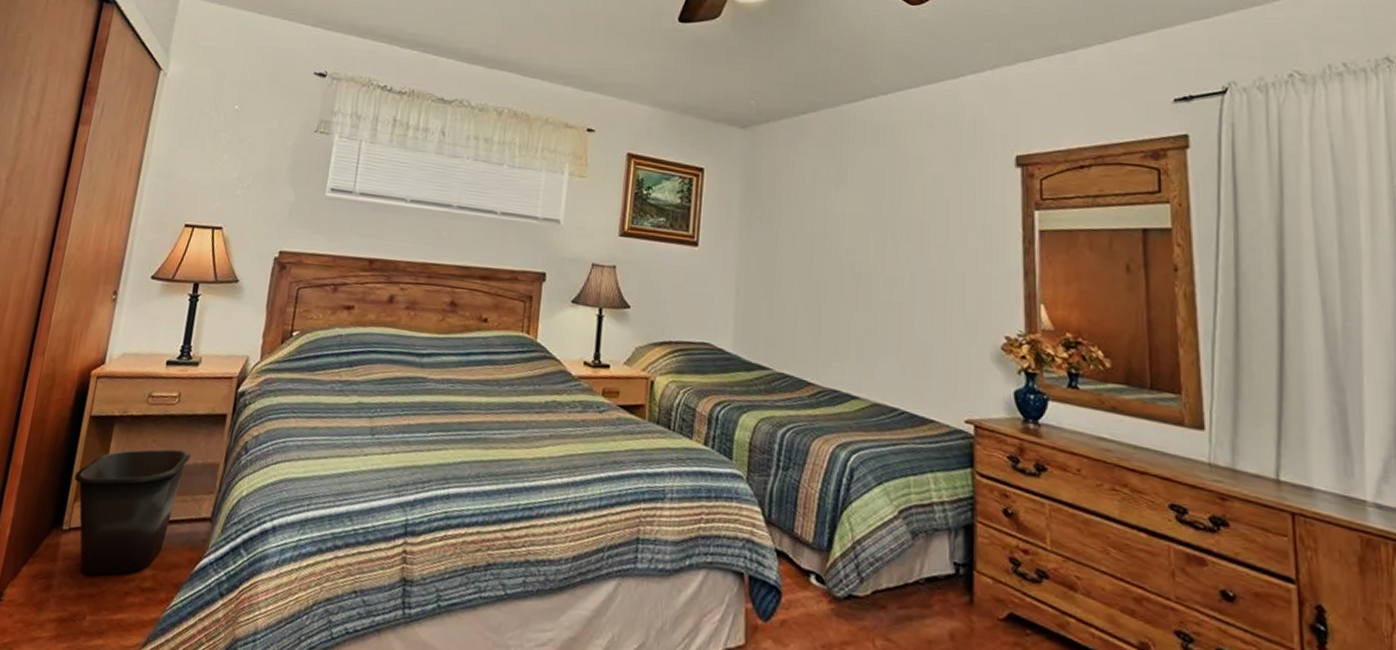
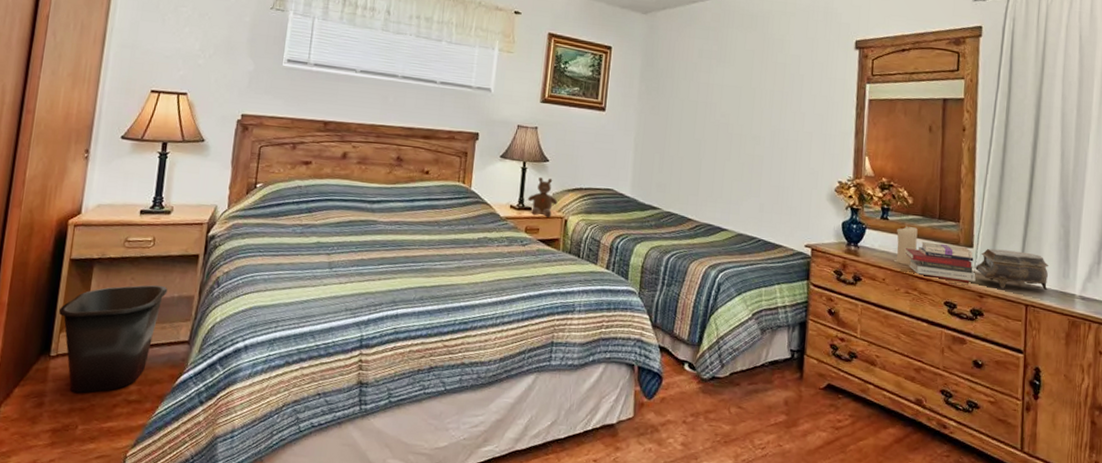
stuffed bear: none [605,326,642,378] -> present [528,176,558,217]
candle: none [1090,397,1122,453] -> present [893,225,918,266]
books: none [1105,419,1213,479] -> present [904,241,976,283]
jewelry box: none [1210,431,1321,494] -> present [975,248,1049,291]

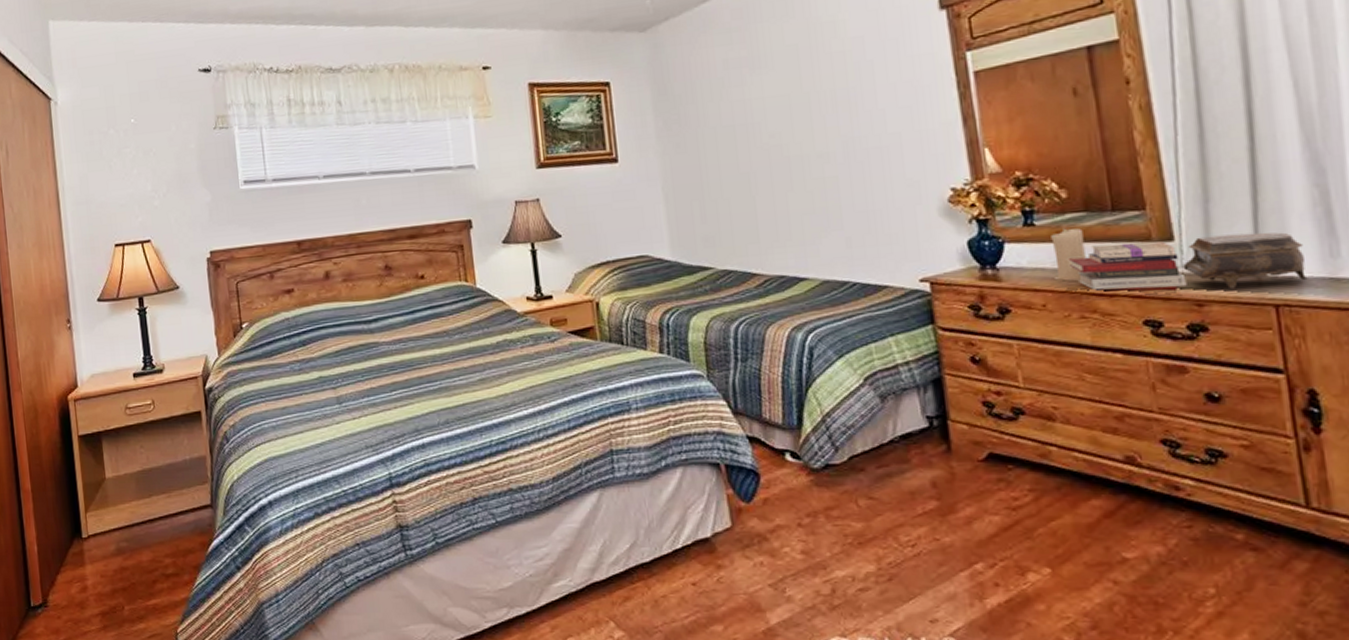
waste bin: present [58,284,168,394] -> none [79,449,179,573]
stuffed bear: present [528,176,558,217] -> none [546,257,583,305]

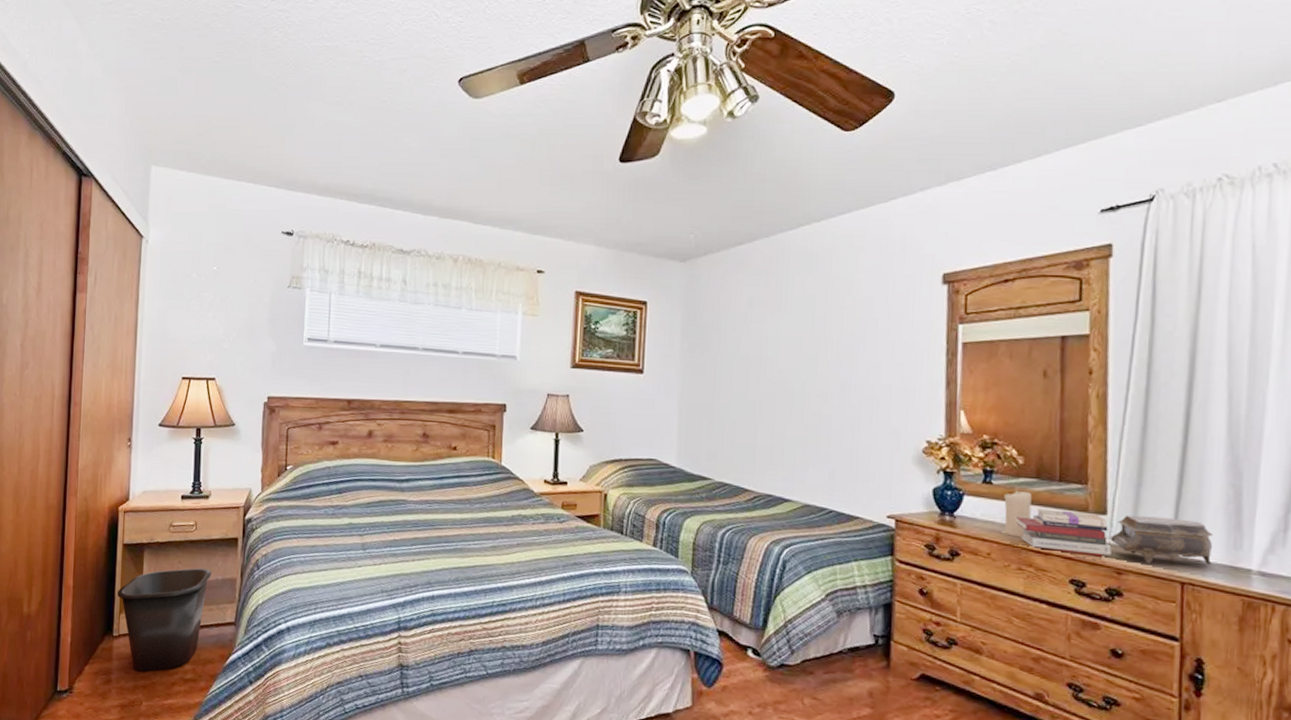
waste bin: none [79,449,179,573] -> present [117,567,212,672]

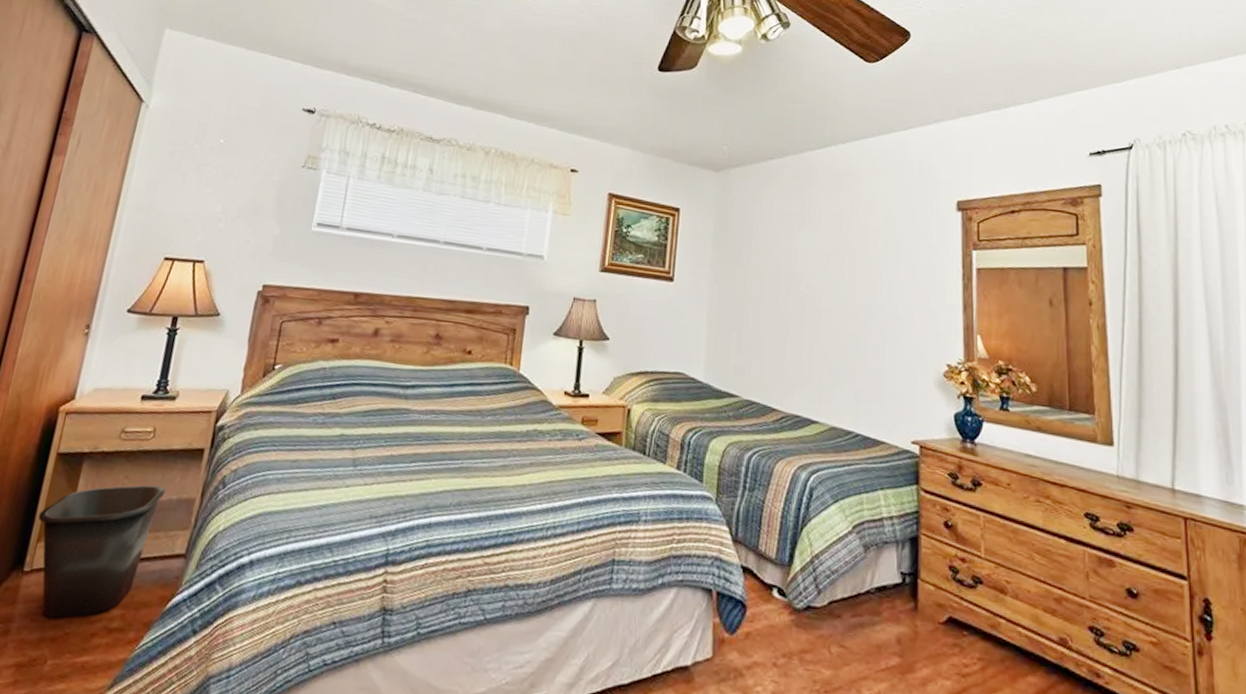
candle: present [1000,490,1032,538] -> none [1018,418,1045,469]
books: present [1015,508,1112,557] -> none [1031,438,1120,490]
jewelry box: present [1110,515,1213,566] -> none [1118,446,1208,501]

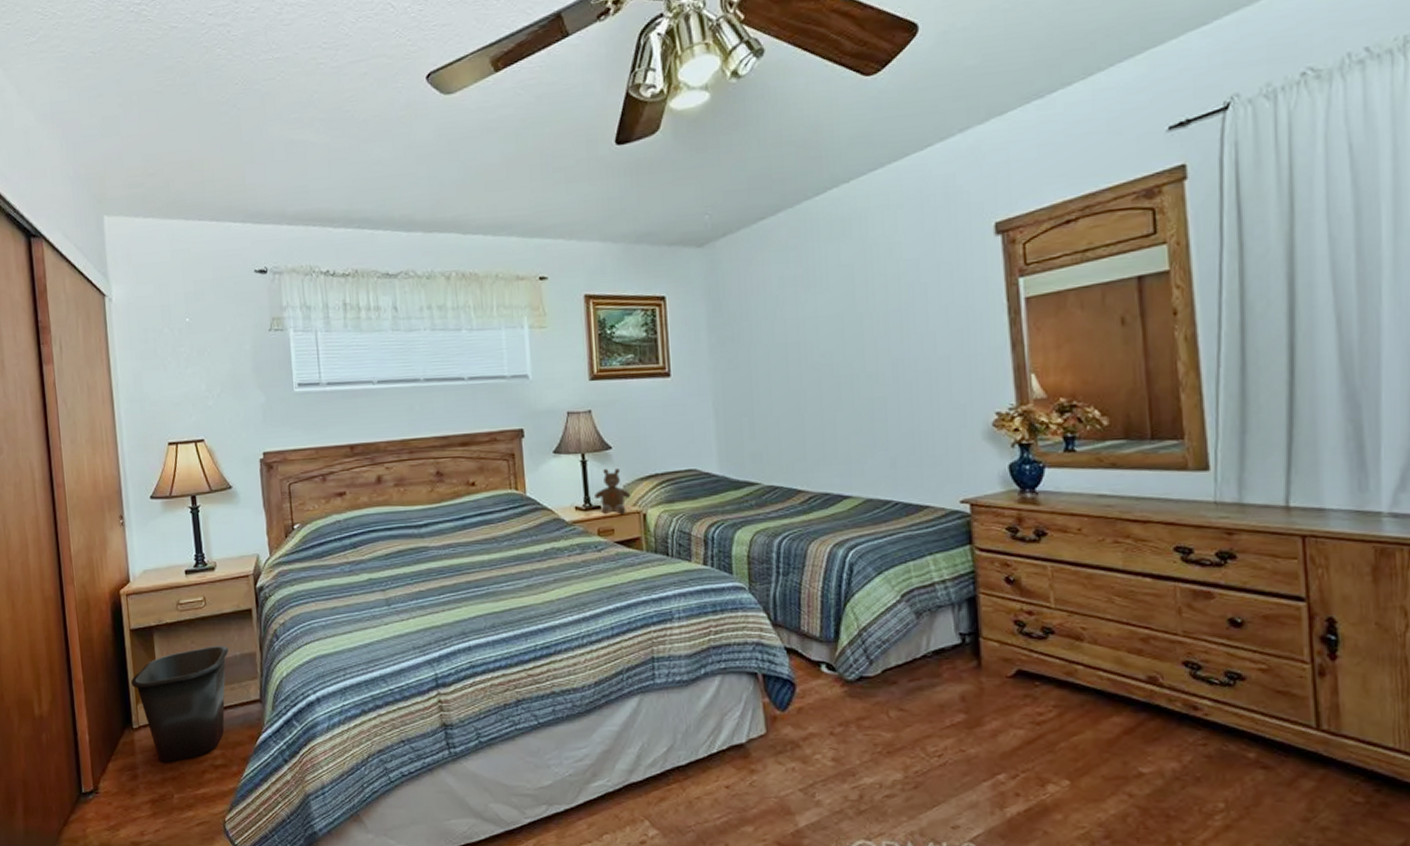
stuffed bear: none [585,357,620,406] -> present [595,468,631,515]

